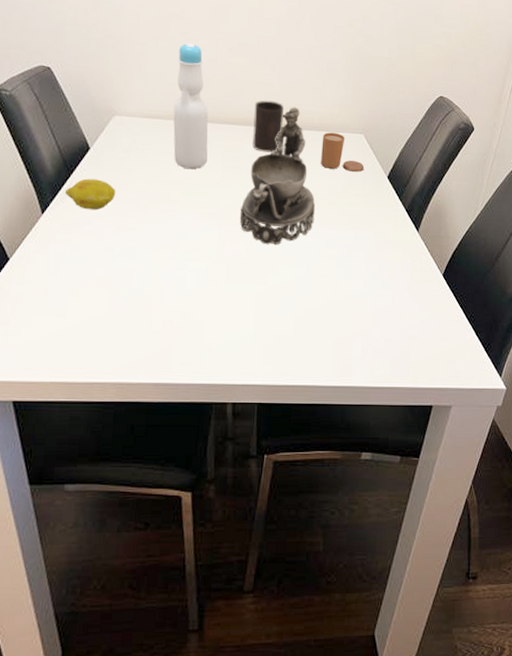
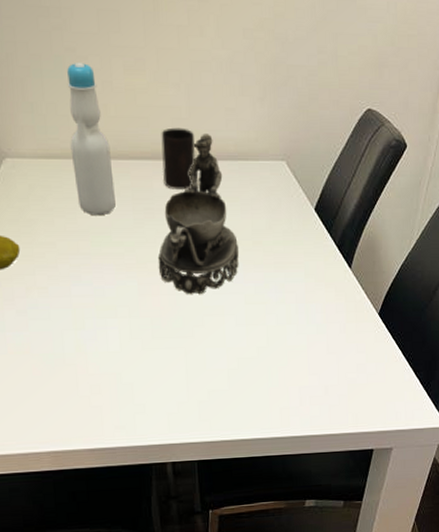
candle: present [320,132,365,173] -> none [239,161,289,207]

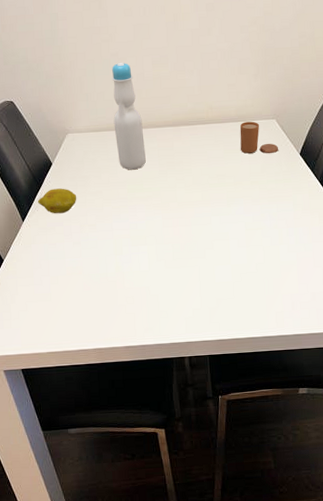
decorative bowl: present [157,134,240,295] -> none [177,104,241,225]
cup: present [161,127,196,191] -> none [179,101,206,148]
candle: none [239,161,289,207] -> present [239,121,279,154]

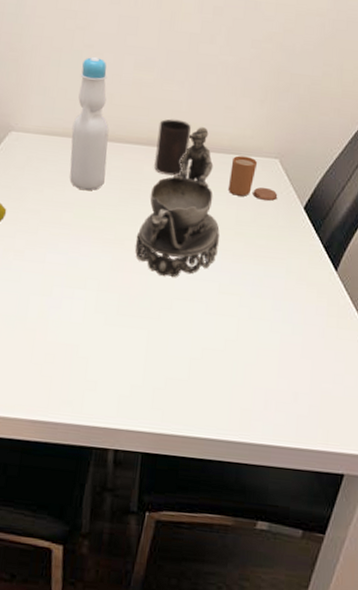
decorative bowl: none [177,104,241,225] -> present [135,127,221,277]
cup: none [179,101,206,148] -> present [153,119,192,177]

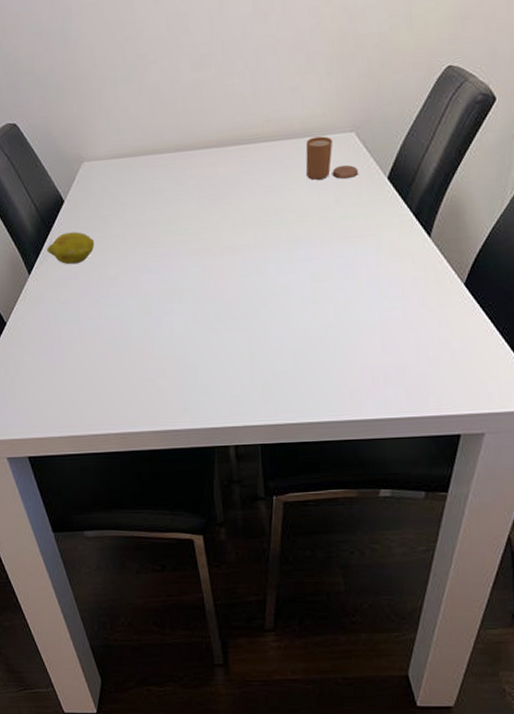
bottle: present [69,56,109,191] -> none [139,65,182,207]
decorative bowl: present [135,127,221,277] -> none [222,115,306,276]
cup: present [153,119,192,177] -> none [226,113,261,174]

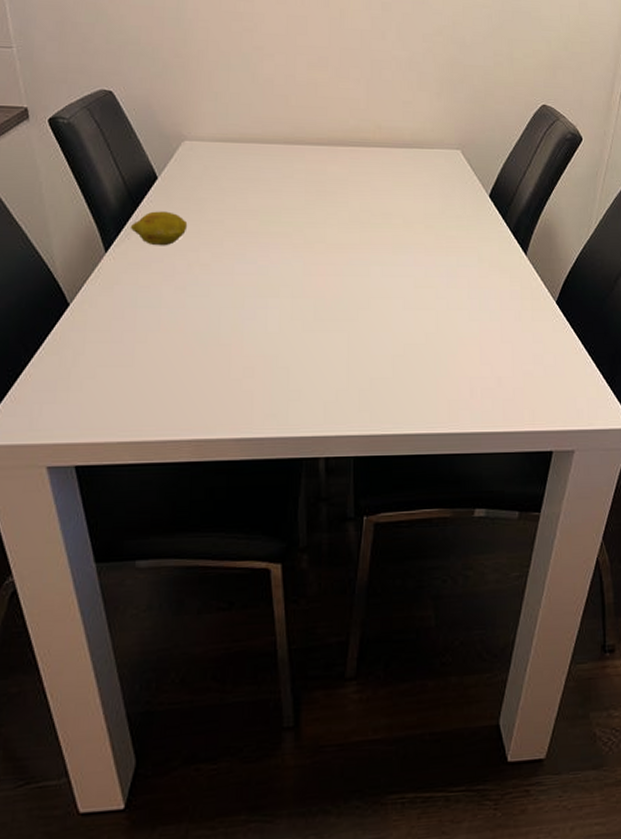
candle: present [305,136,359,180] -> none [413,149,463,193]

